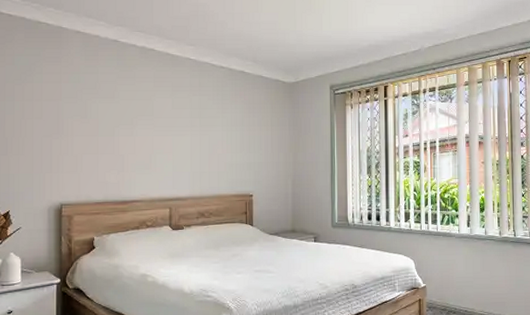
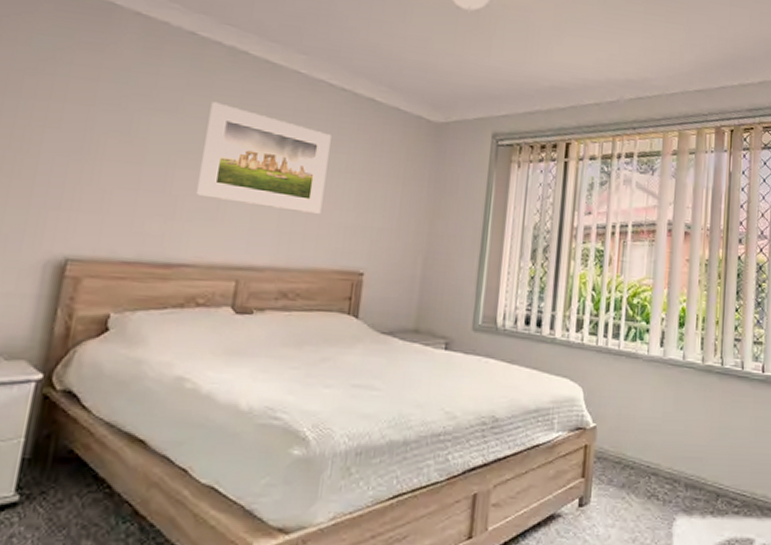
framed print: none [135,87,218,157] -> present [197,102,331,214]

